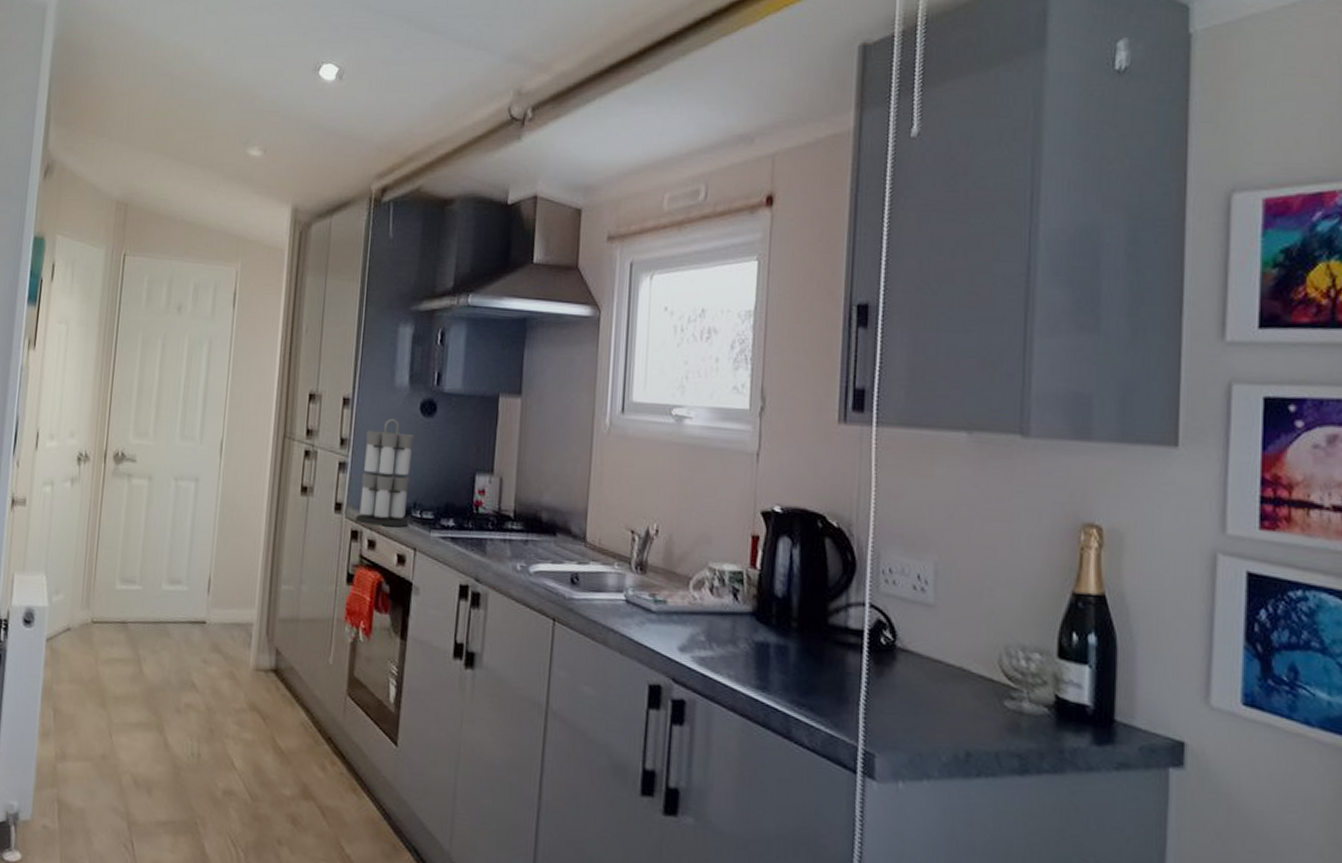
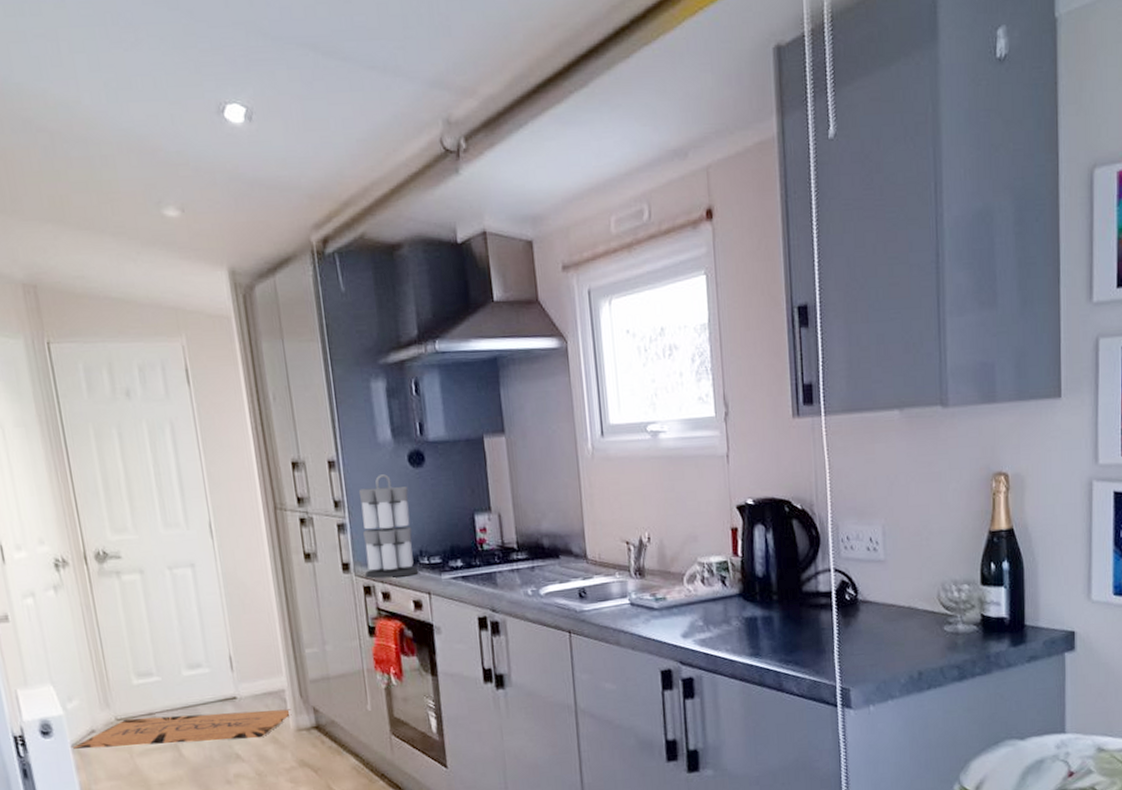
doormat: none [46,622,255,670] -> present [72,709,292,750]

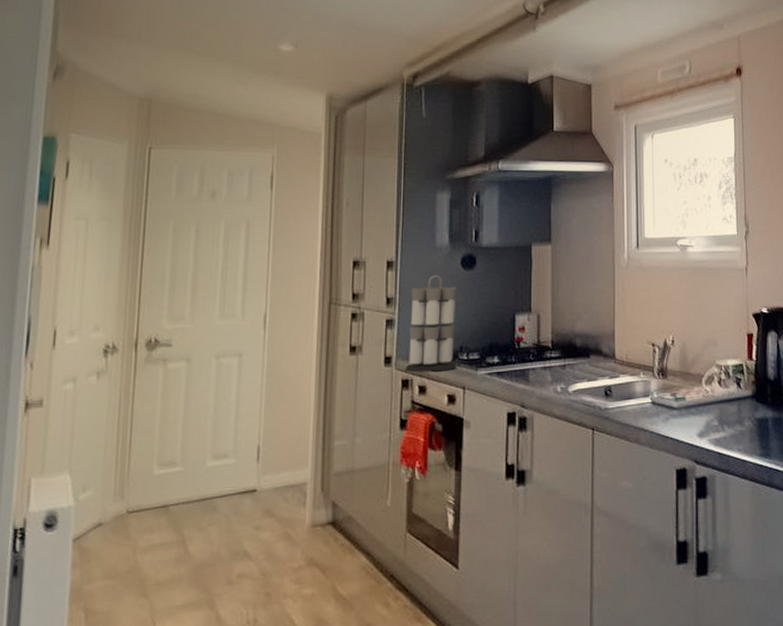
doormat: present [72,709,292,750] -> none [73,503,310,545]

